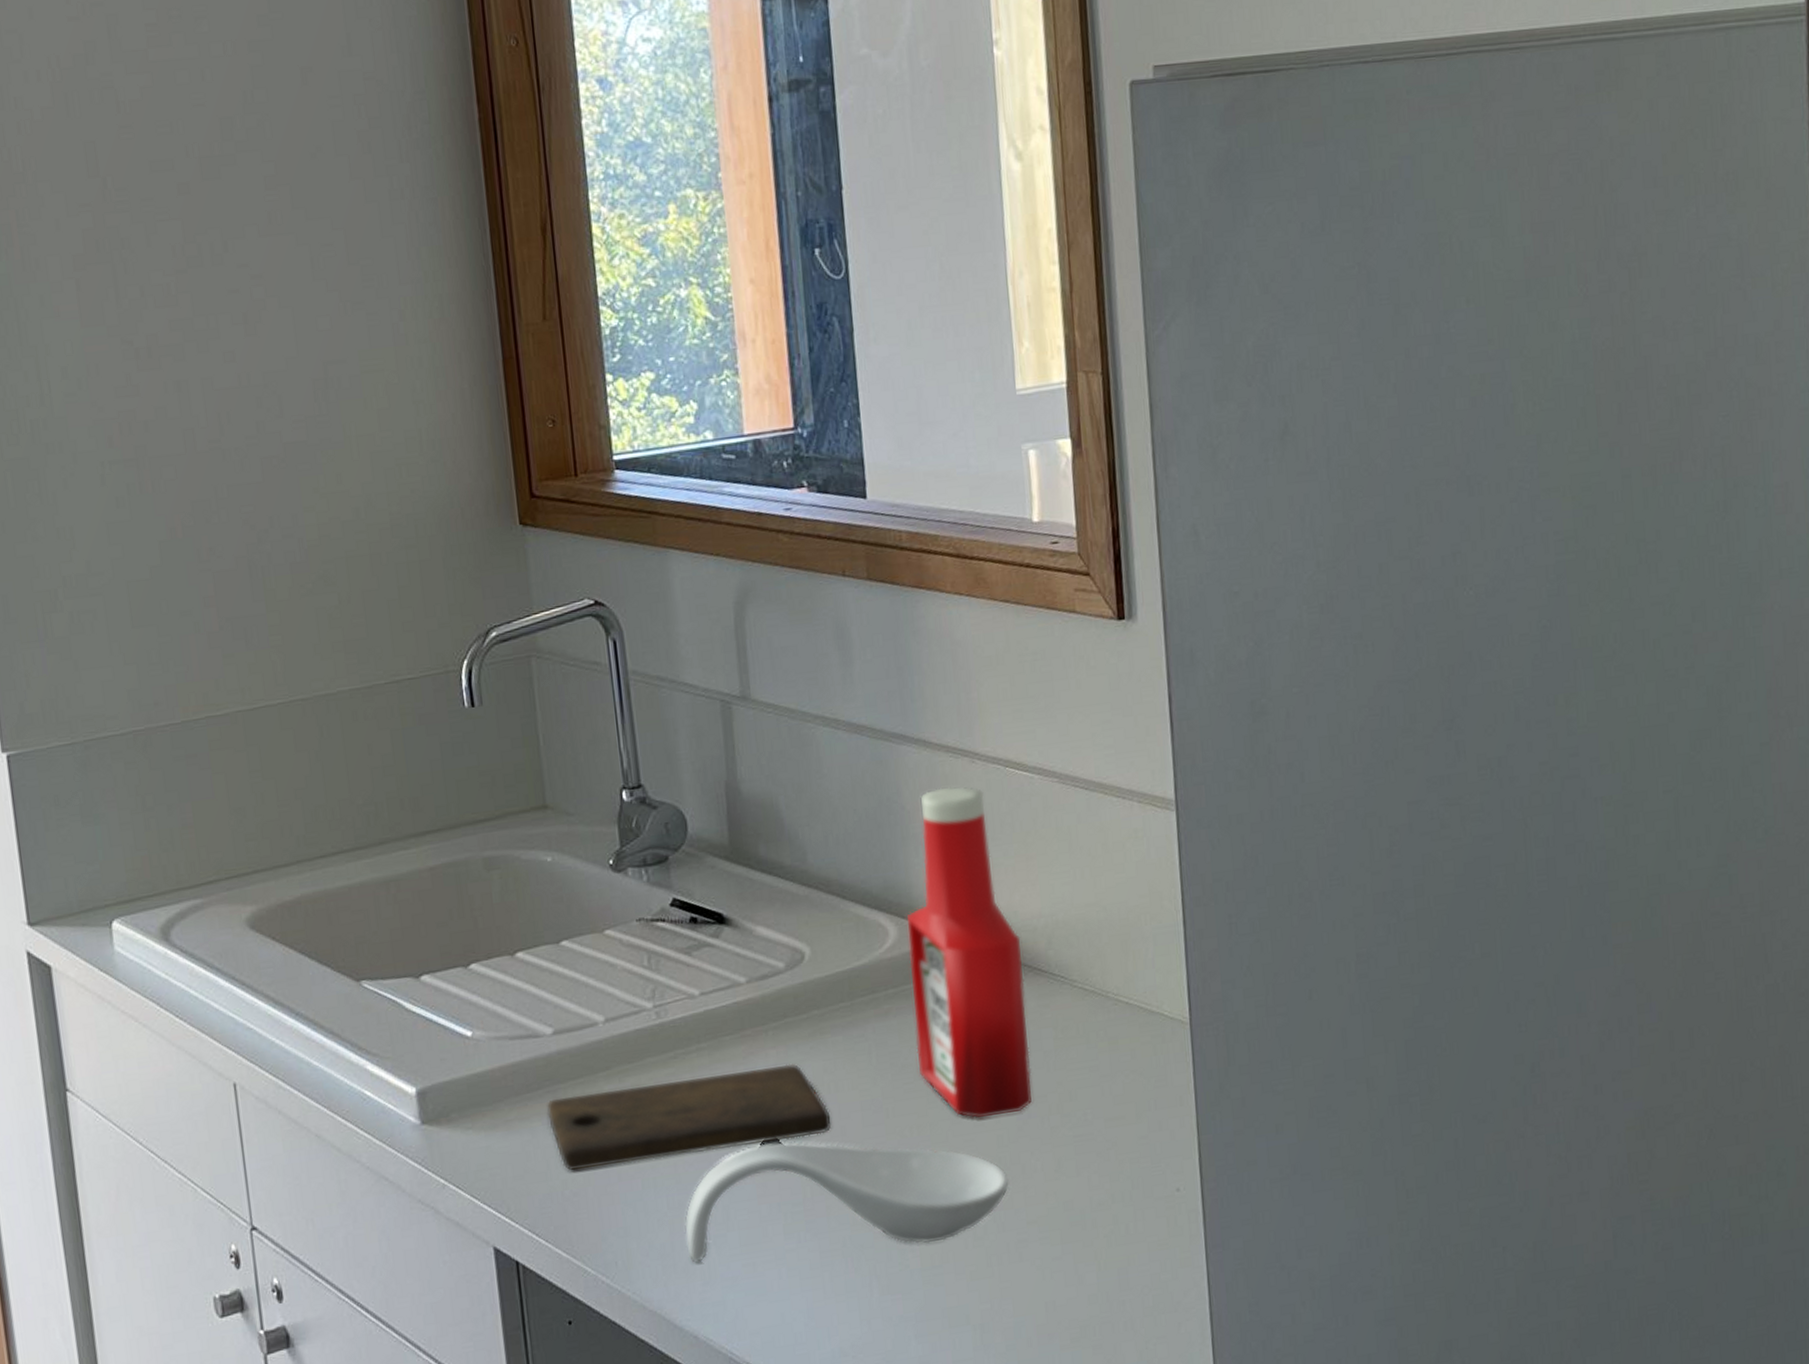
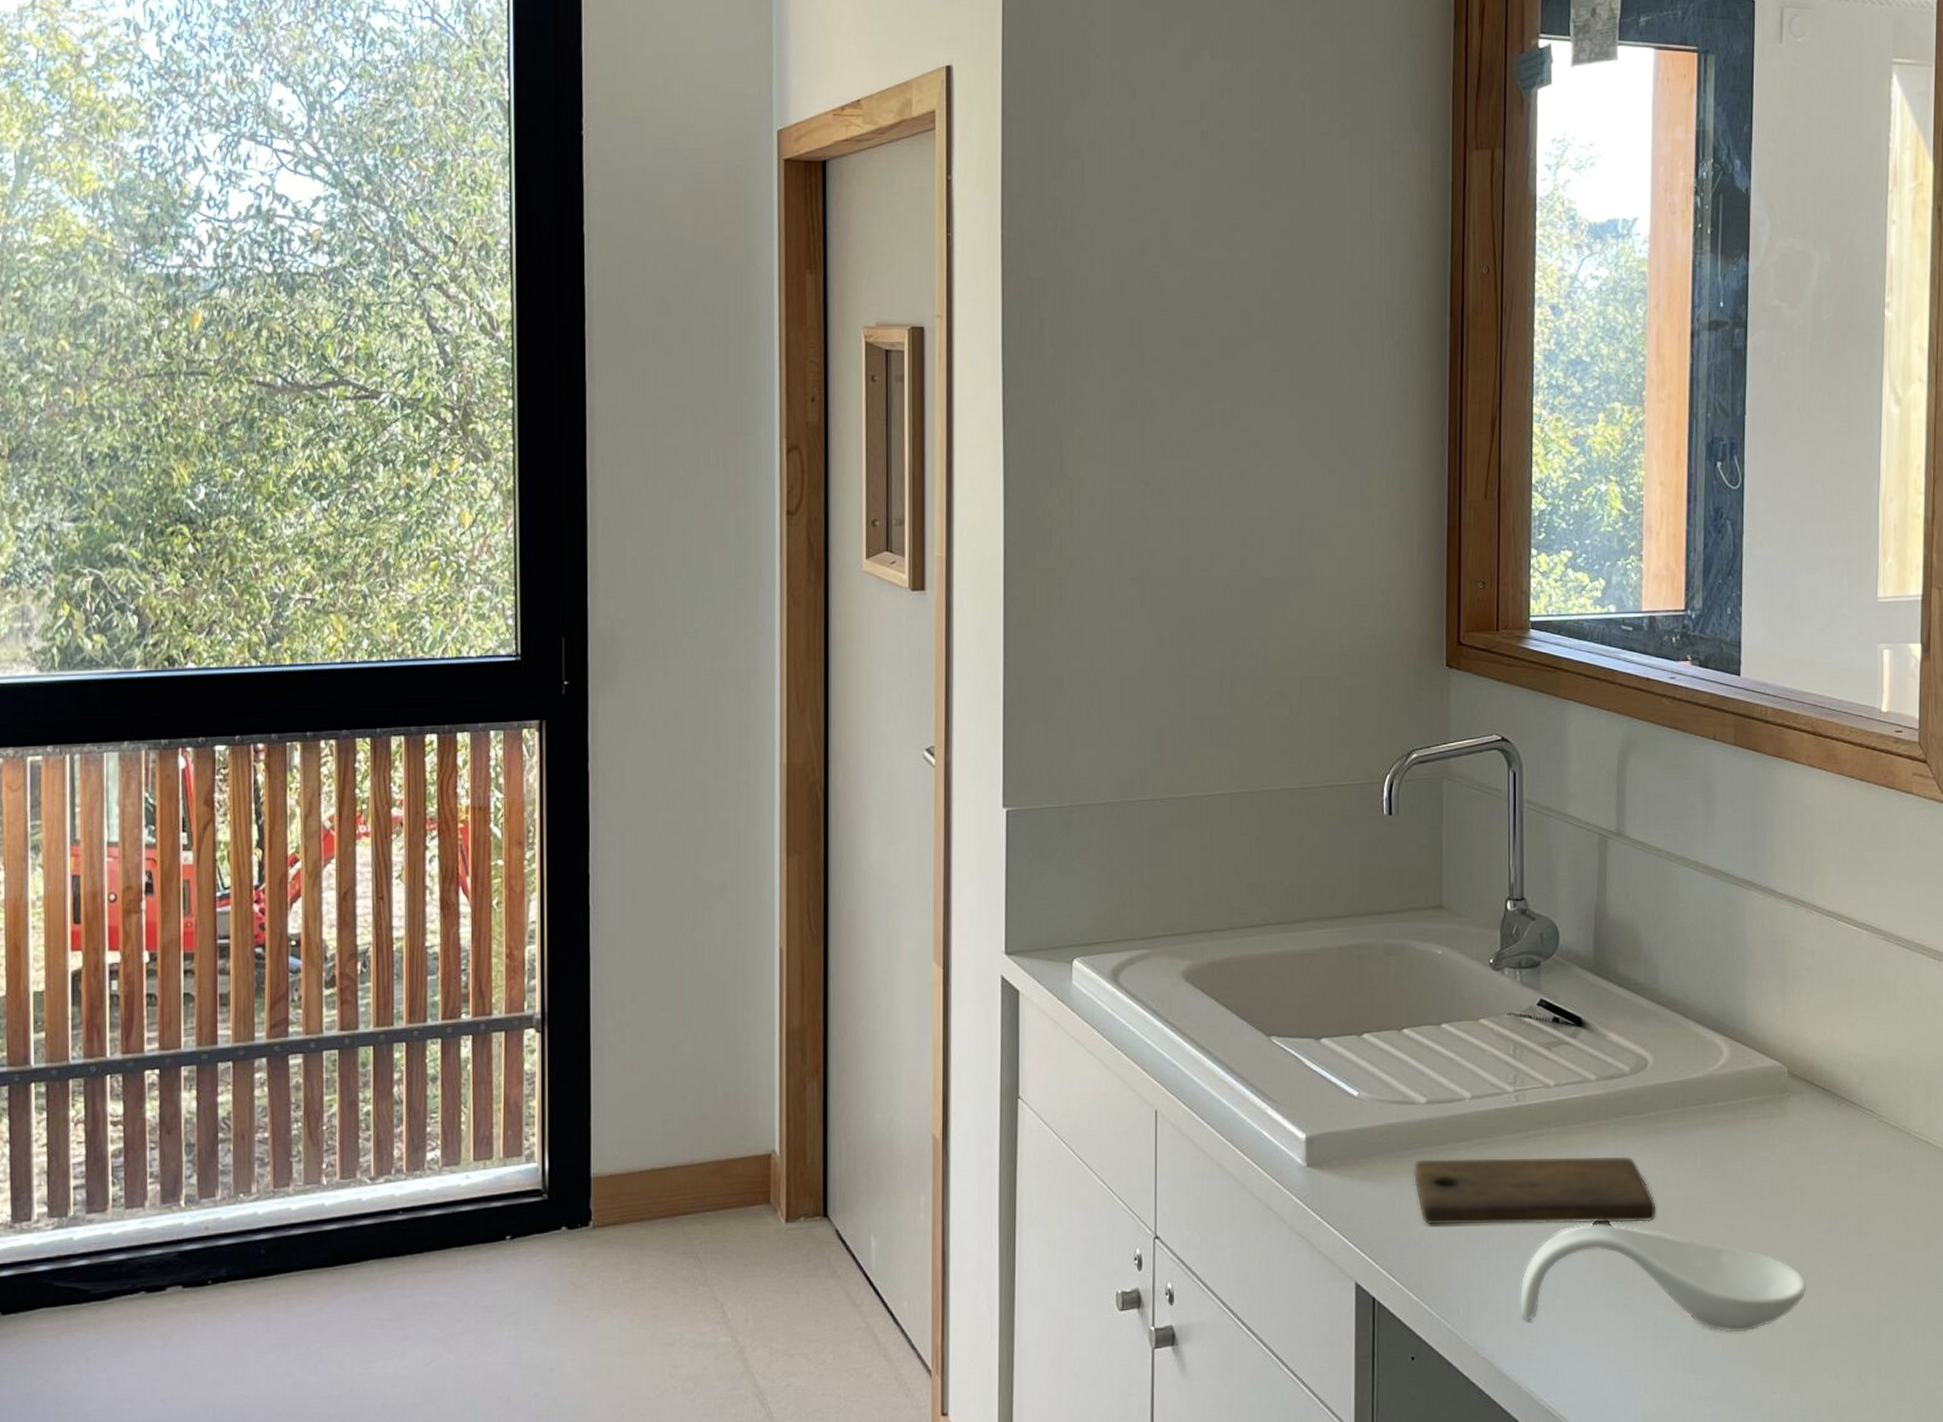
ketchup bottle: present [907,786,1032,1118] -> none [1737,932,1837,1226]

